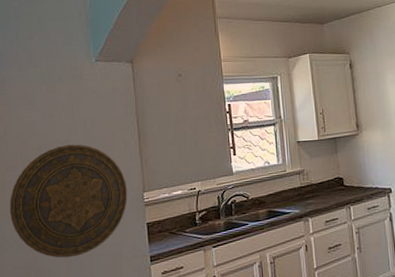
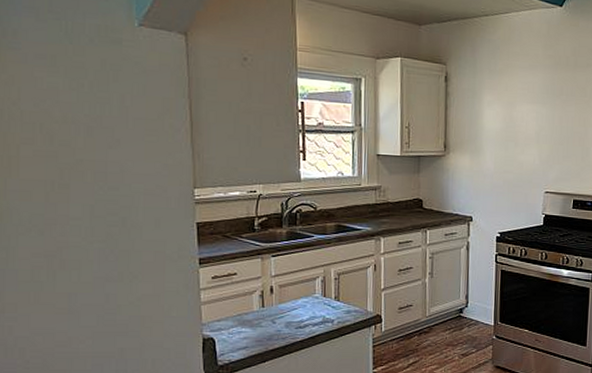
decorative plate: present [9,144,128,258] -> none [26,122,175,251]

